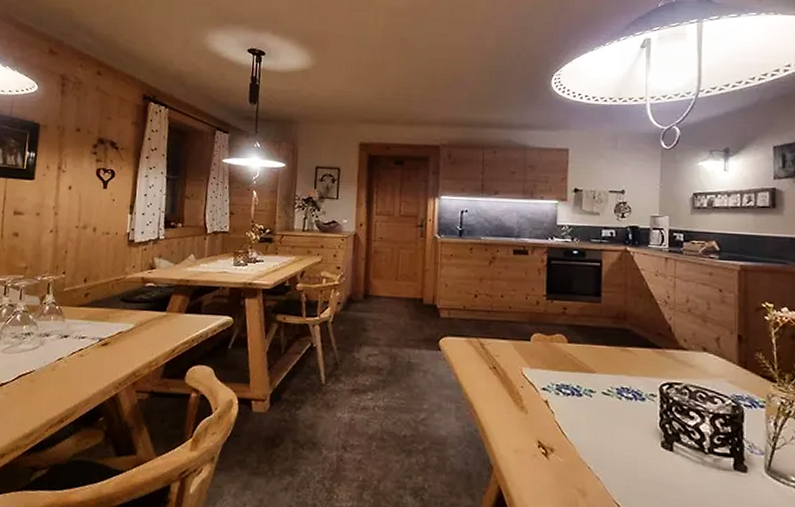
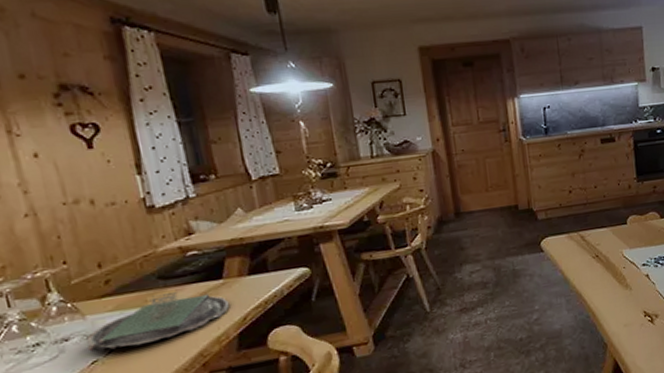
plate: none [58,314,166,353] -> present [86,292,230,352]

